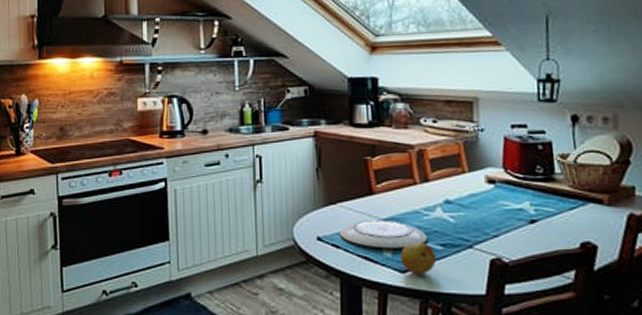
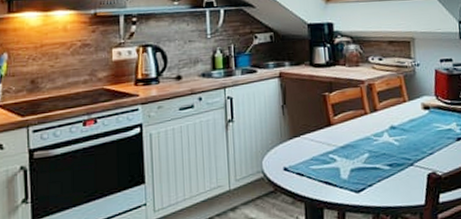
plate: present [339,219,428,249] -> none [302,147,377,173]
fruit: present [400,243,436,275] -> none [355,165,385,194]

